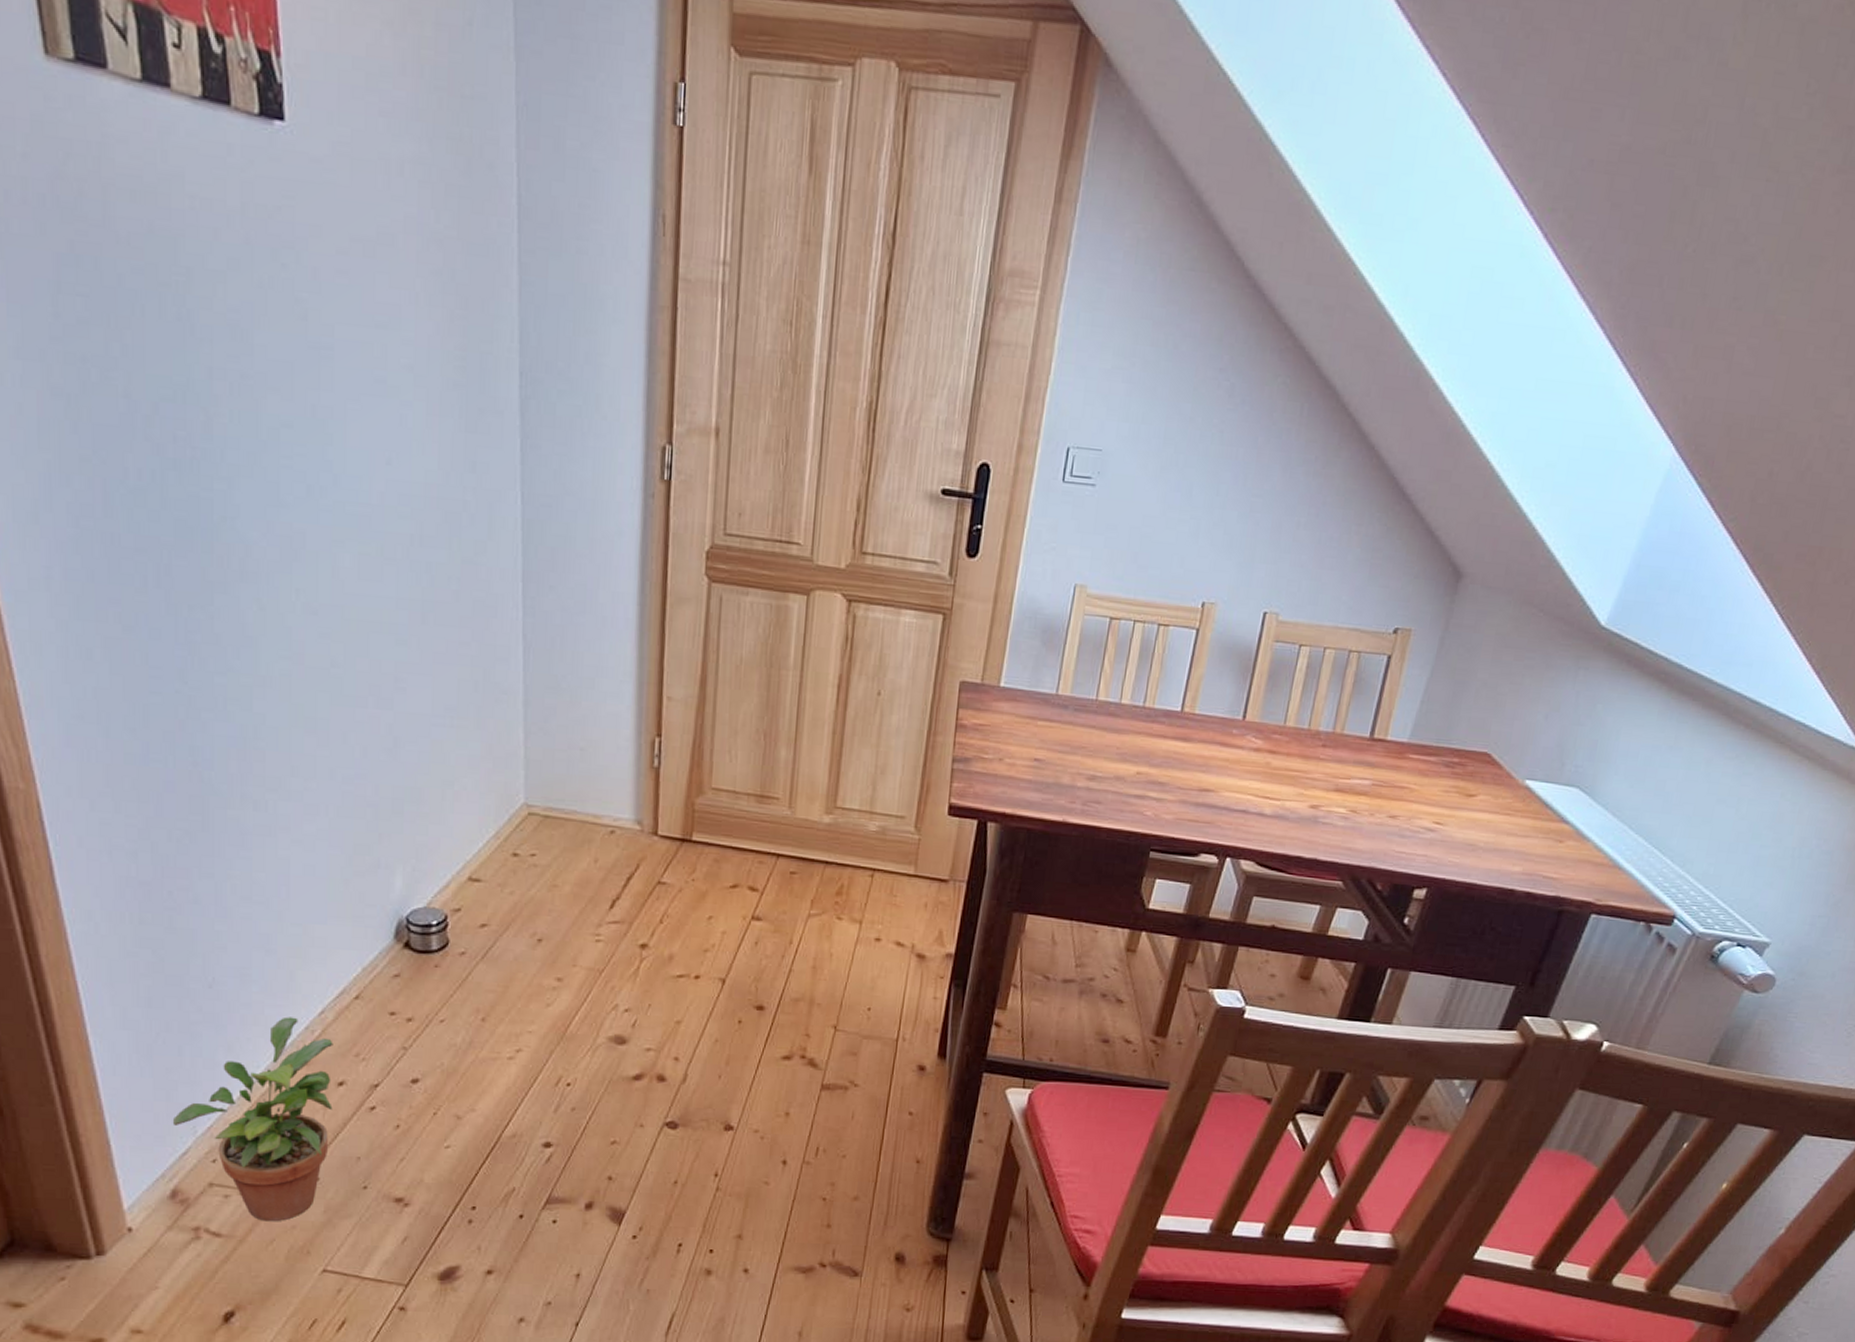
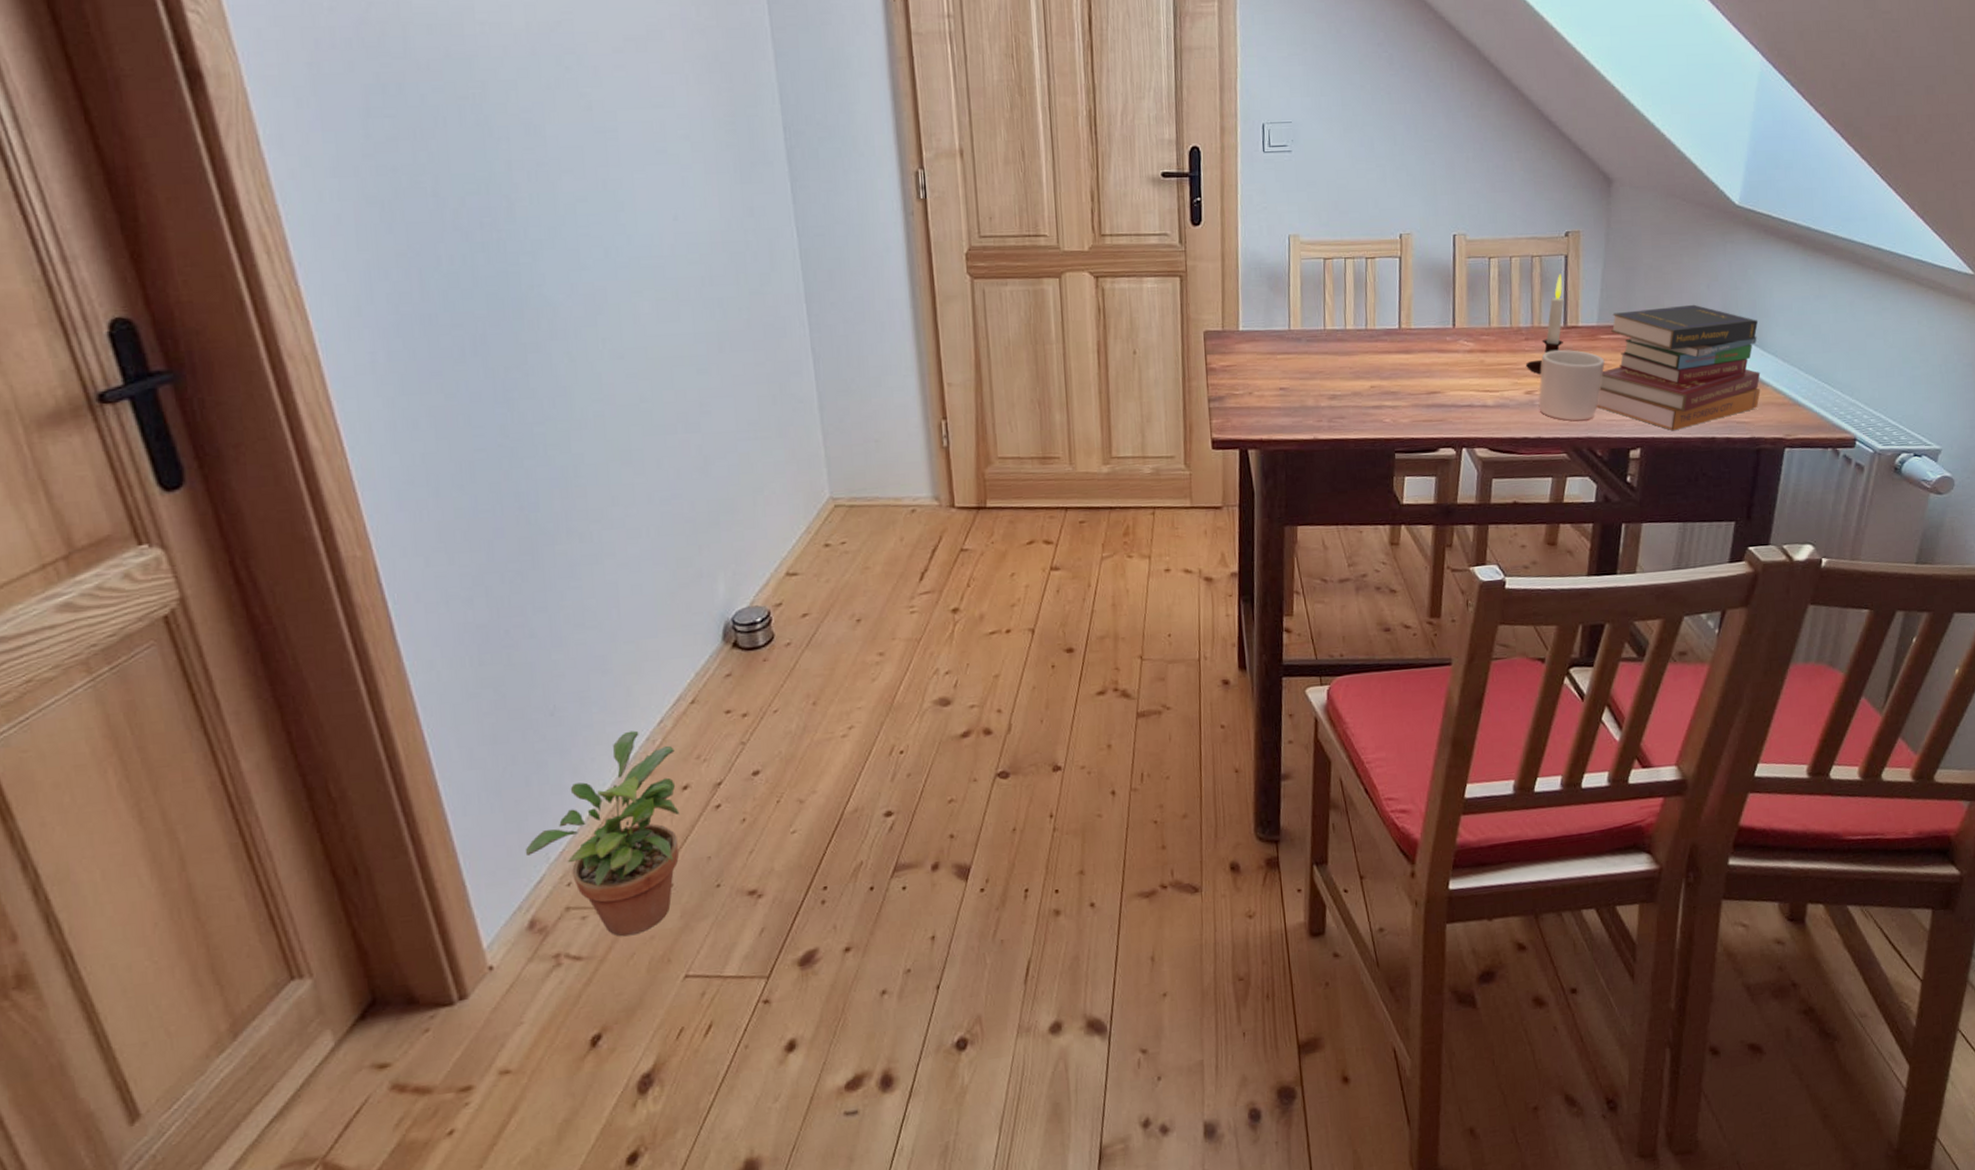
candle: none [1316,675,1379,789] -> present [1525,273,1564,375]
mug: none [1322,763,1408,848] -> present [1538,350,1605,422]
books: none [1388,731,1596,875] -> present [1597,304,1761,431]

